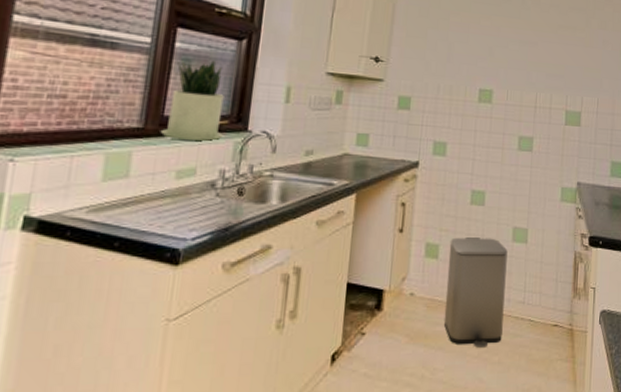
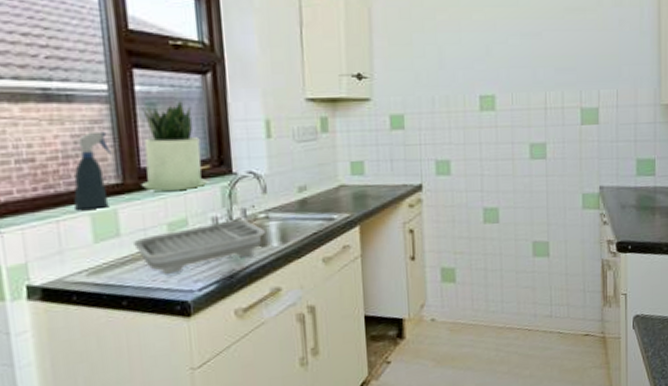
spray bottle: none [92,77,140,150] -> present [71,131,111,211]
dish rack: none [140,174,269,220] -> present [134,219,267,274]
pedal bin: present [444,237,508,349] -> none [466,255,531,365]

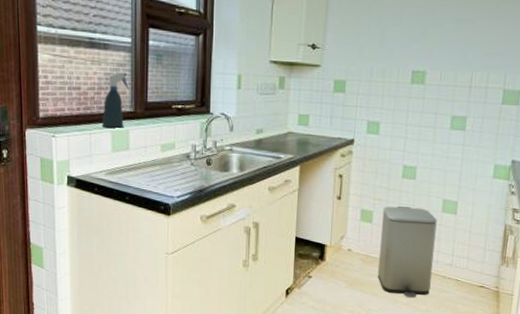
dish rack: present [134,219,267,274] -> none [137,148,230,182]
planter: present [140,101,207,192] -> none [146,53,191,123]
pedal bin: none [466,255,531,365] -> present [377,206,437,299]

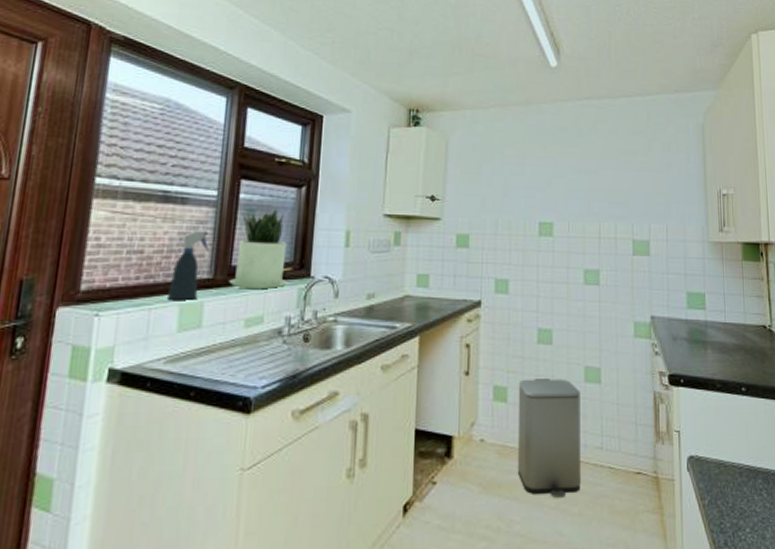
planter: none [146,53,191,123] -> present [228,208,287,290]

